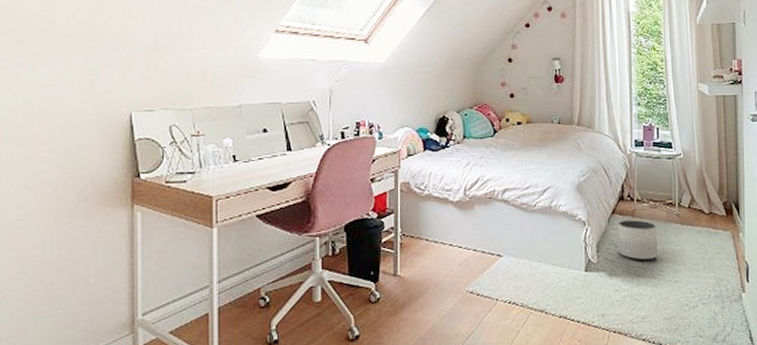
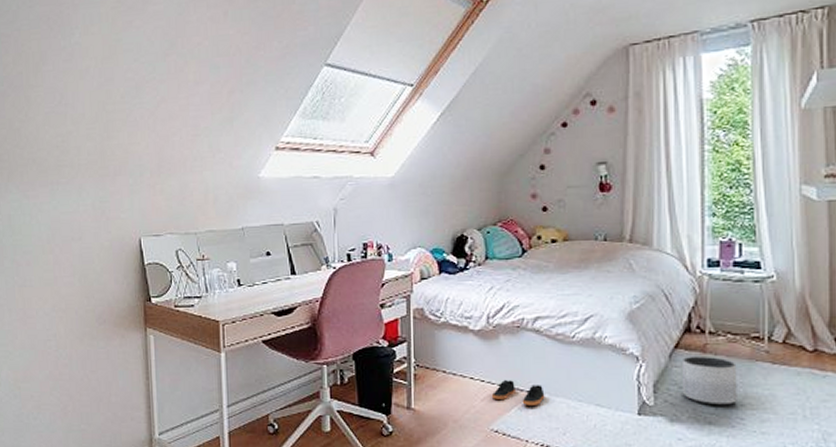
shoes: none [467,244,512,267] -> present [491,379,545,405]

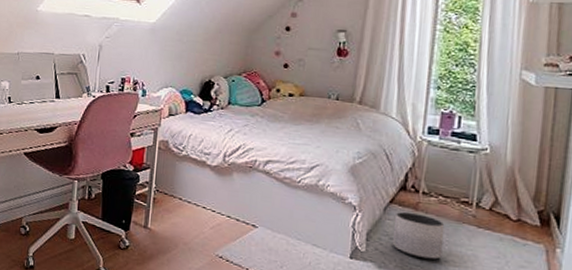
shoes: present [491,379,545,405] -> none [219,212,268,239]

